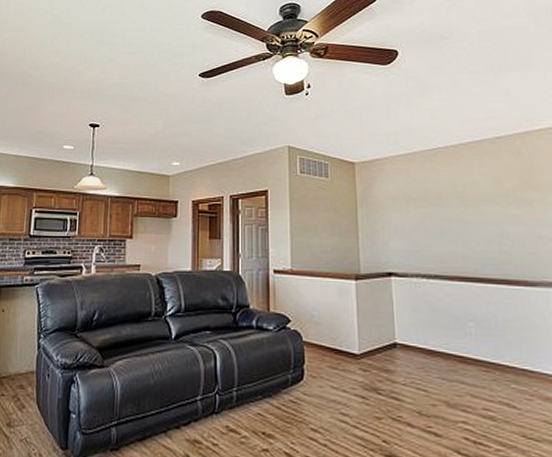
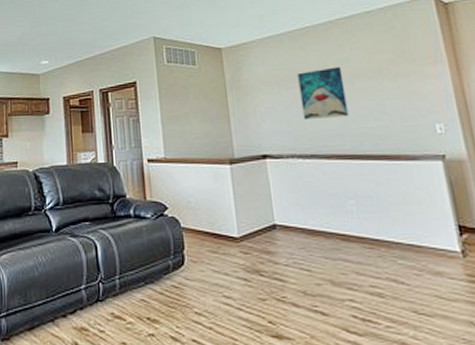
wall art: none [427,189,474,240] -> present [297,66,349,119]

